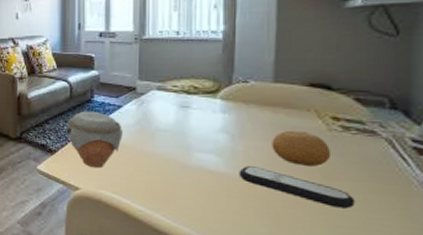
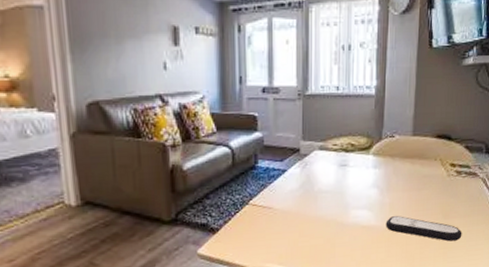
jar: present [66,111,123,168] -> none [229,178,287,242]
fruit: present [272,130,332,167] -> none [410,178,449,210]

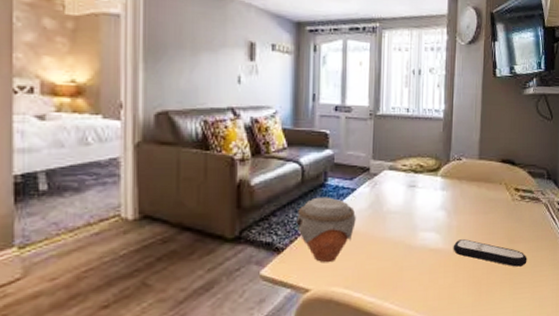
jar: none [229,178,287,242] -> present [296,197,356,263]

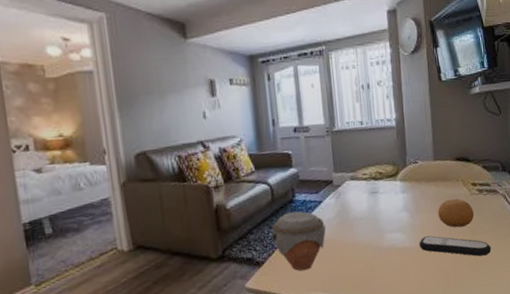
fruit: none [476,202,514,234] -> present [438,198,475,228]

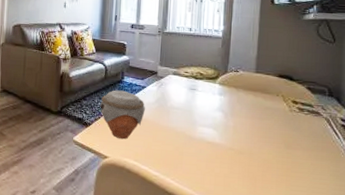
remote control: present [419,235,491,257] -> none [229,138,306,171]
fruit: present [438,198,475,228] -> none [252,110,292,139]

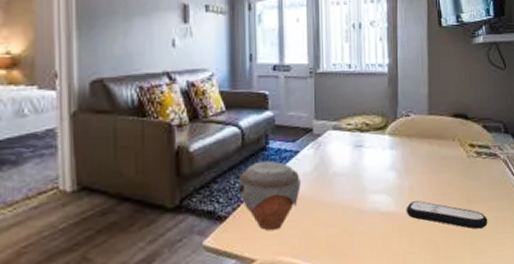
remote control: none [229,138,306,171] -> present [406,201,488,229]

